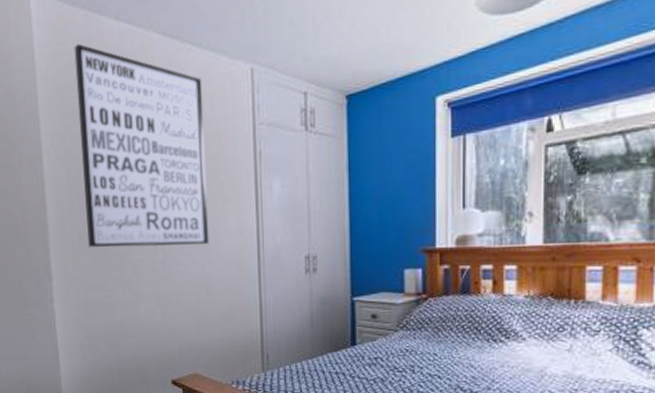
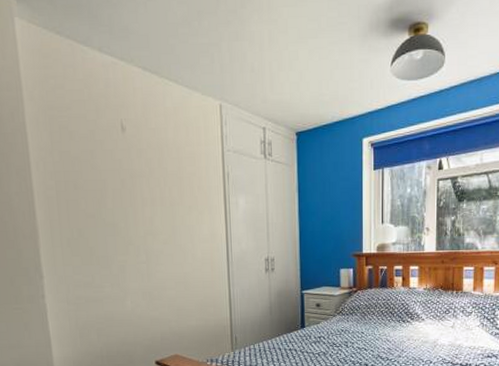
wall art: present [74,43,210,248] -> none [59,69,187,250]

